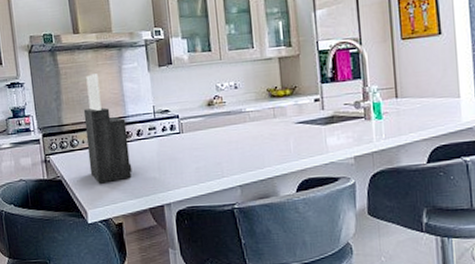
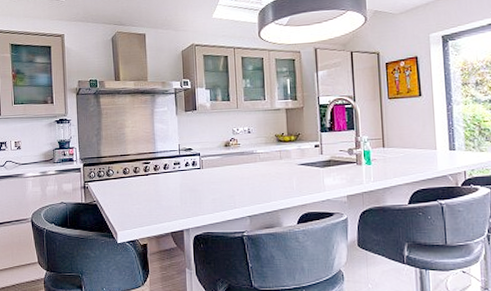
knife block: present [83,74,133,184] -> none [119,115,158,209]

